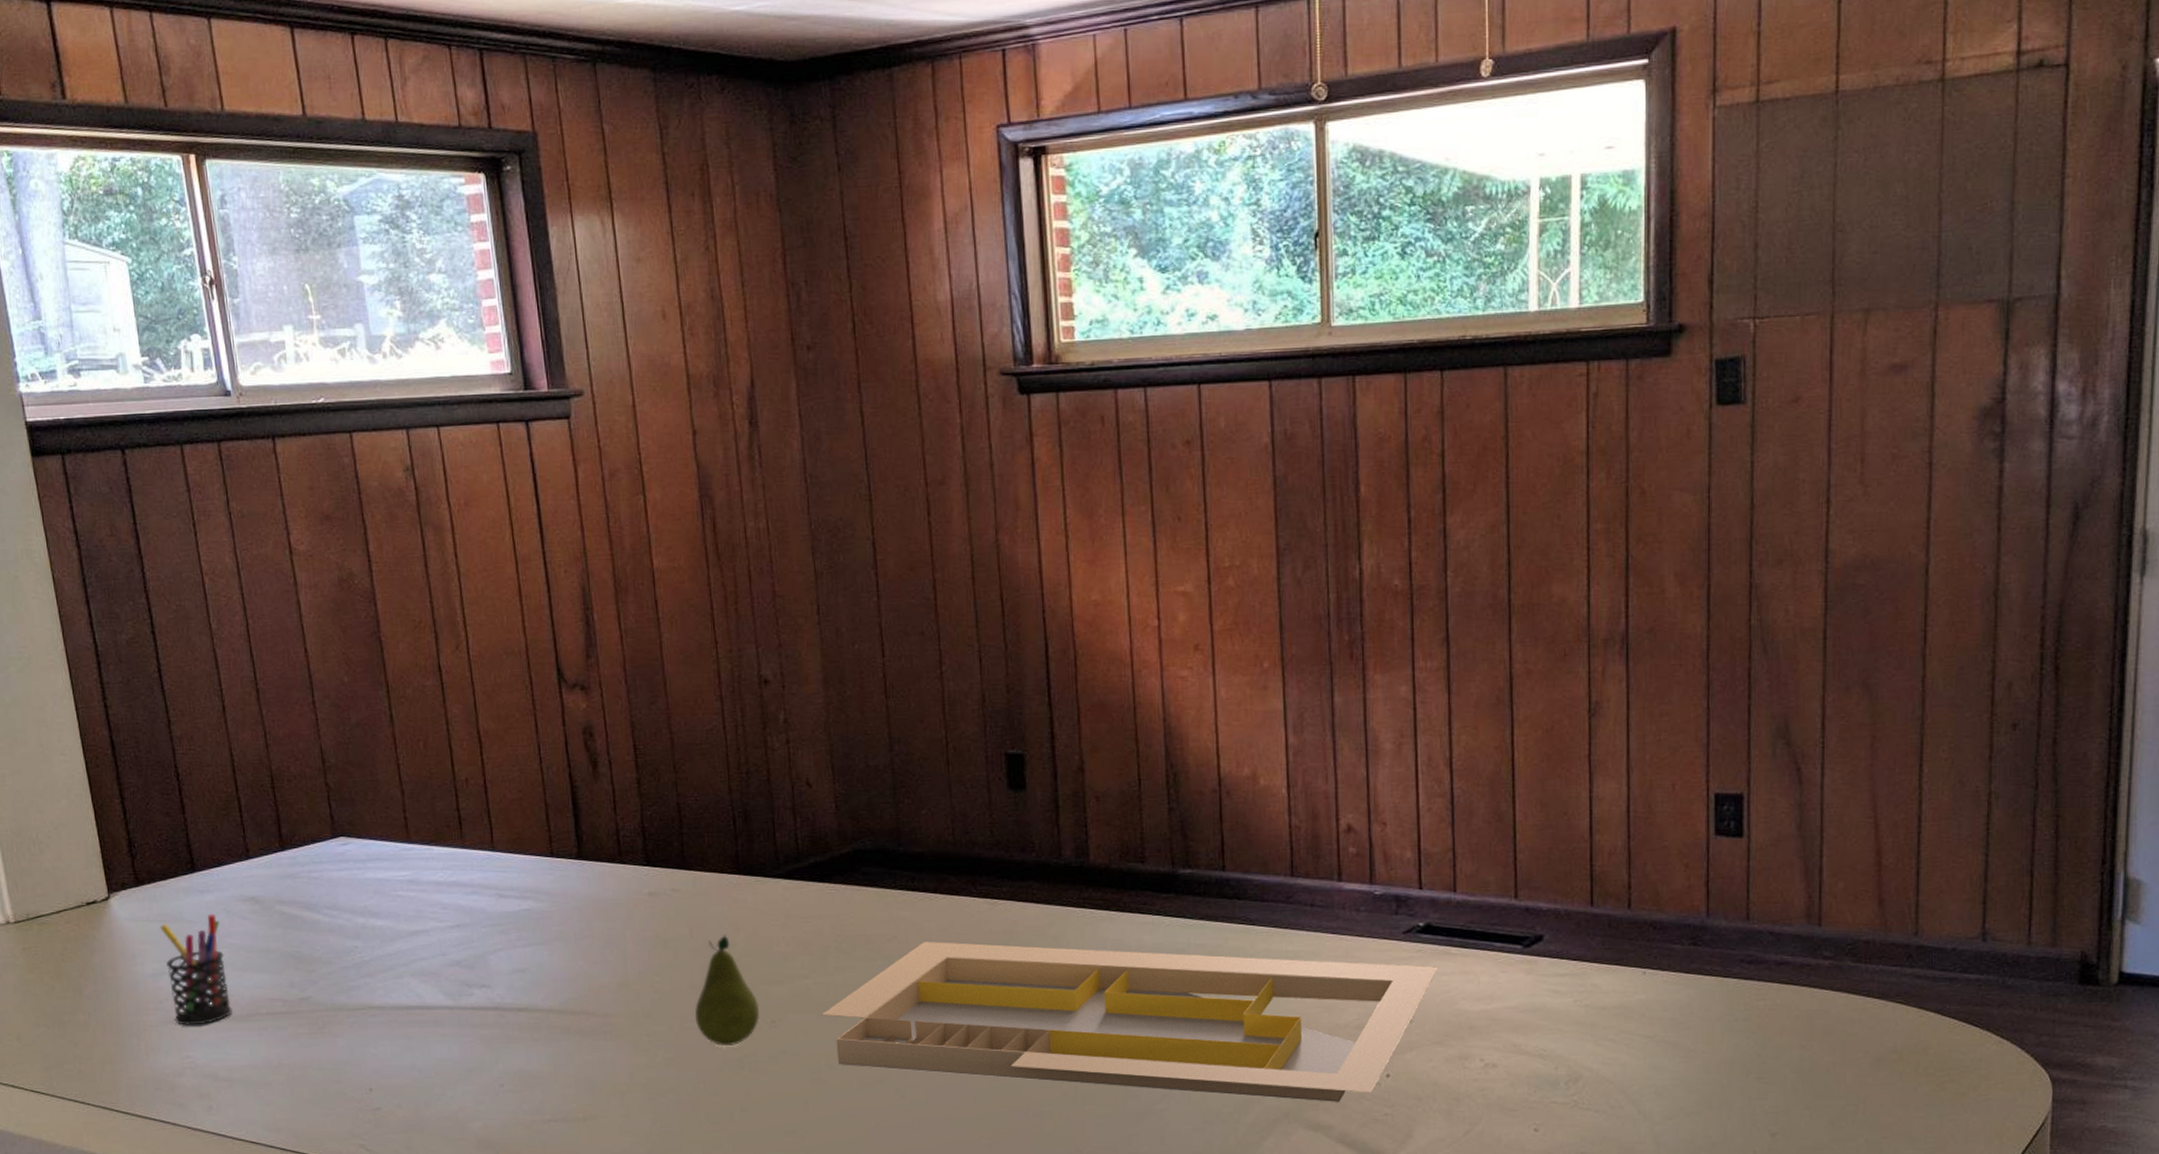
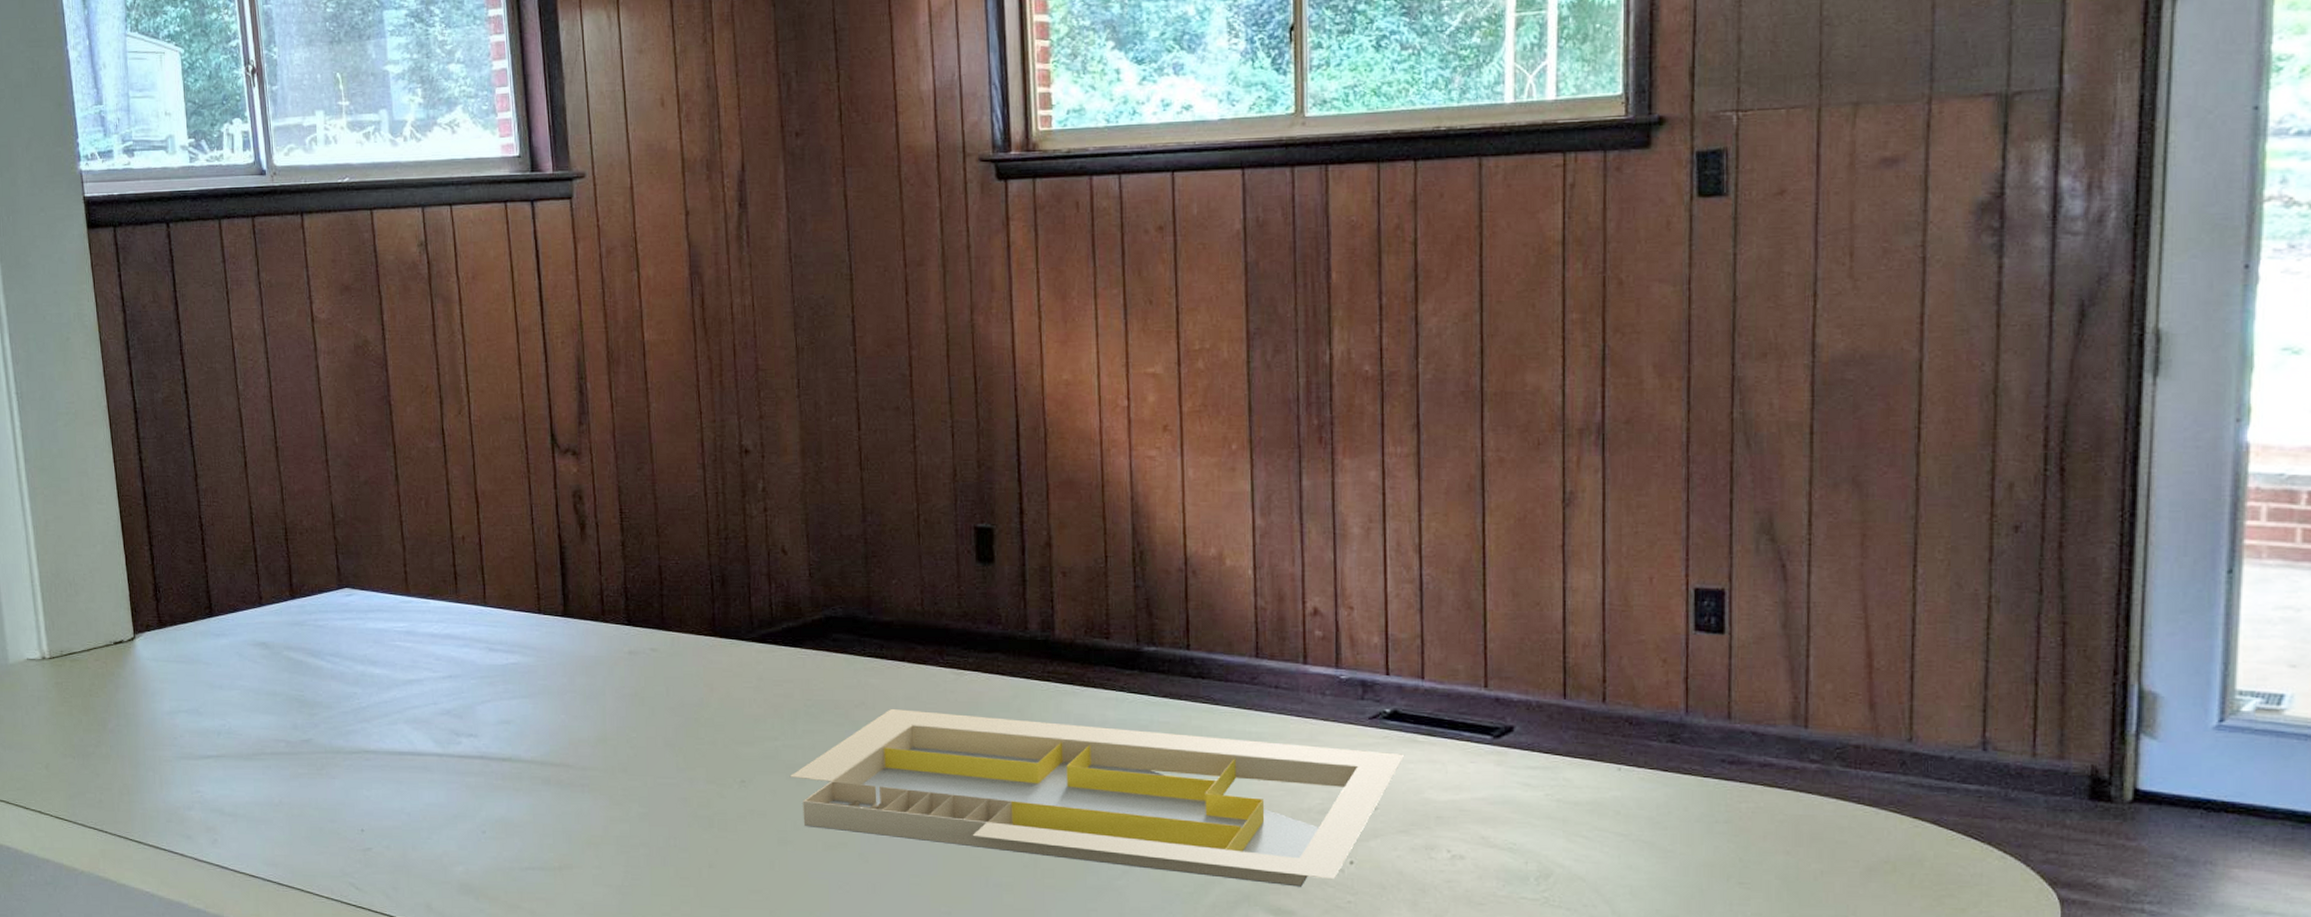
pen holder: present [160,913,232,1026] -> none [179,656,240,762]
fruit: present [694,935,760,1046] -> none [668,695,730,803]

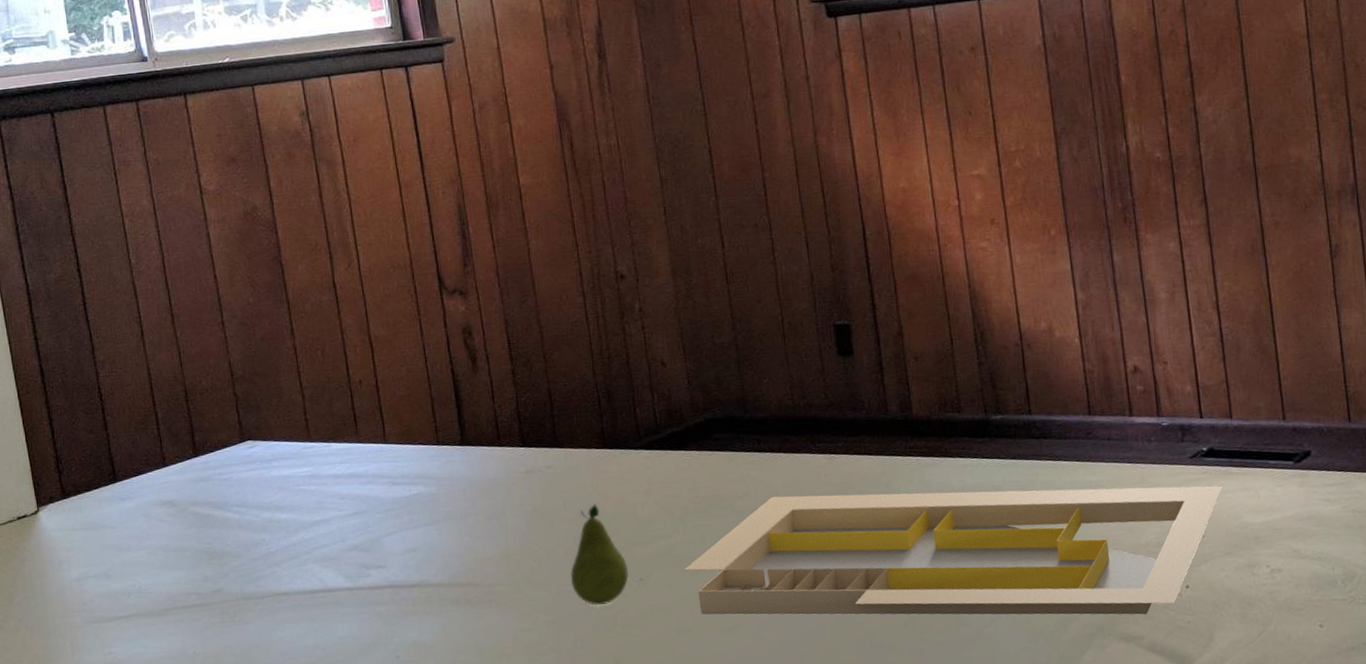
fruit: none [668,695,730,803] -> present [570,504,629,605]

